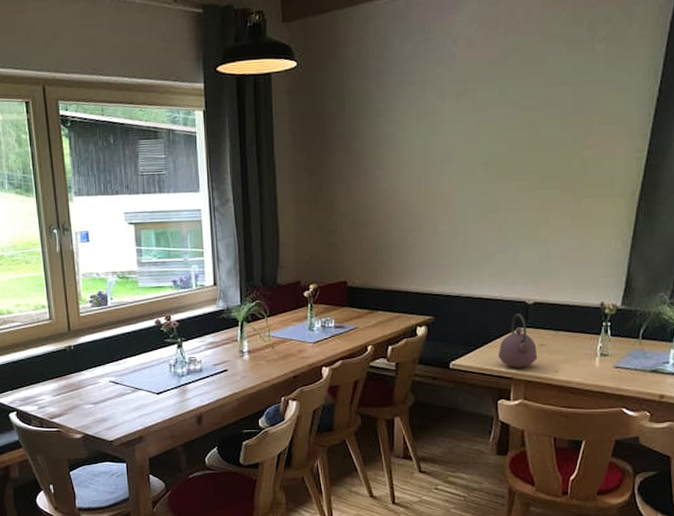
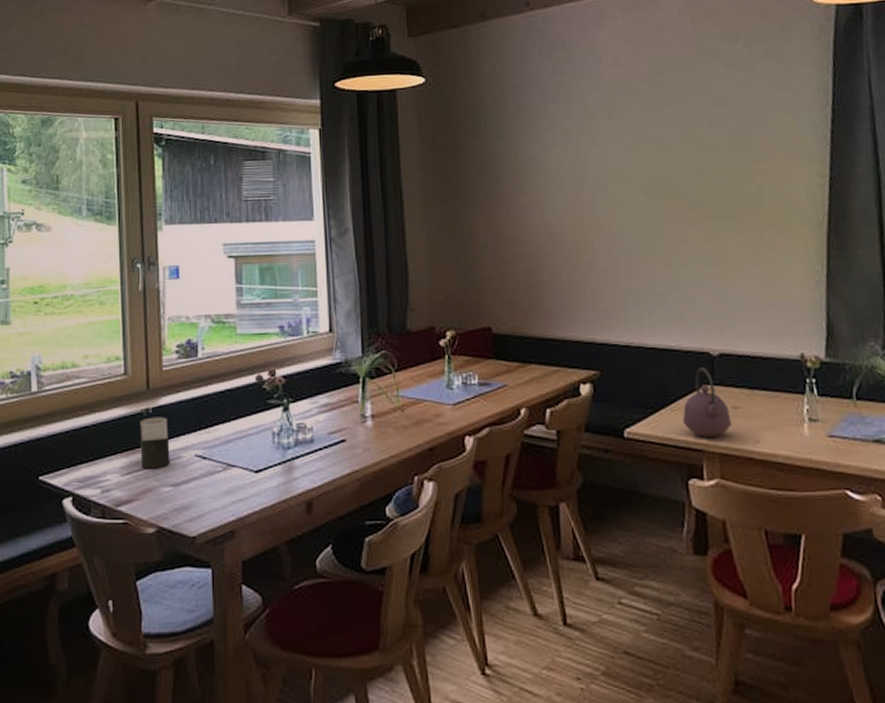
cup: none [65,352,90,392] -> present [140,417,170,469]

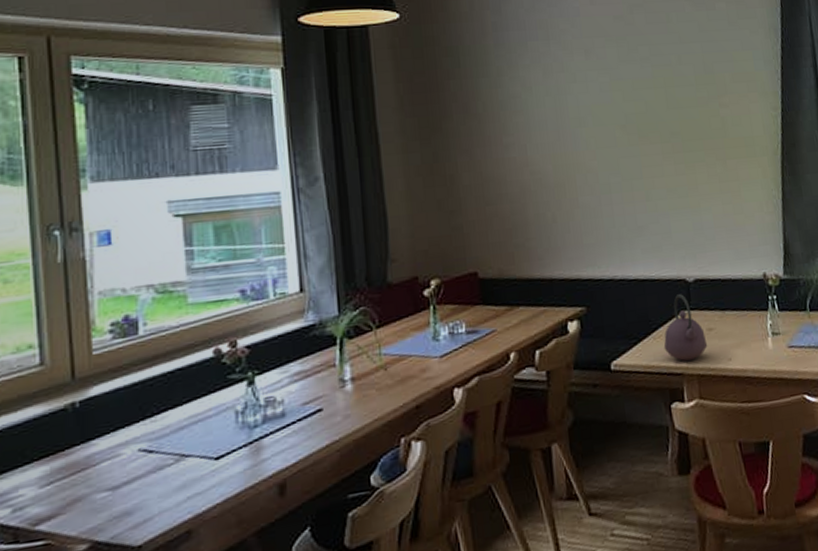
cup: present [140,417,170,469] -> none [64,409,105,476]

